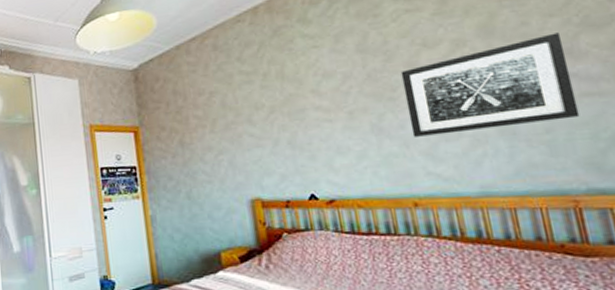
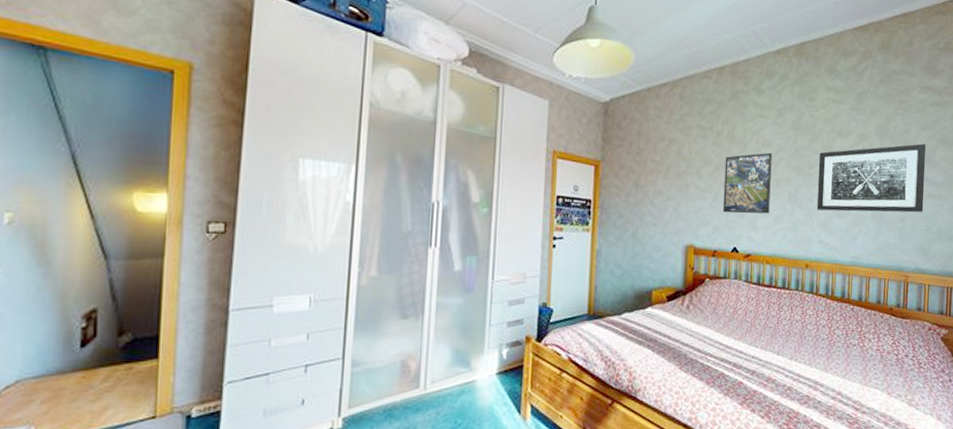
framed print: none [279,83,349,158] -> present [722,152,772,214]

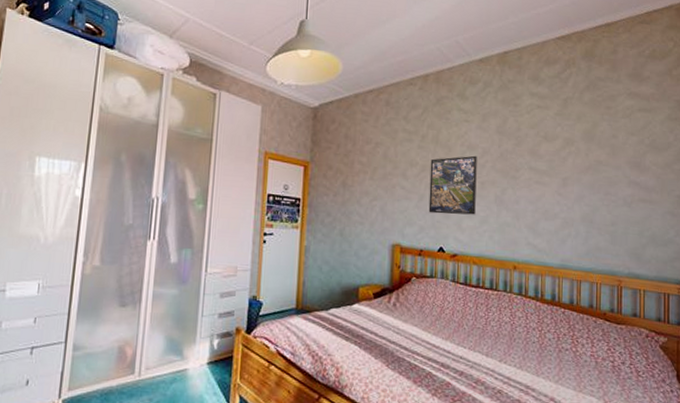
wall art: present [816,143,927,213] -> none [523,148,636,217]

